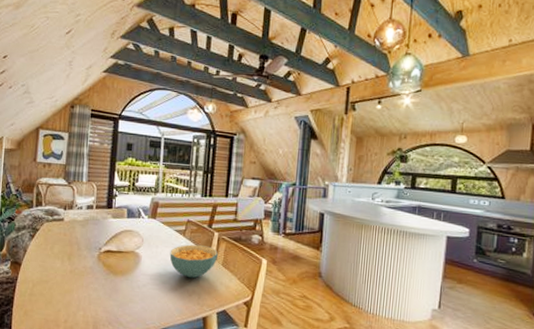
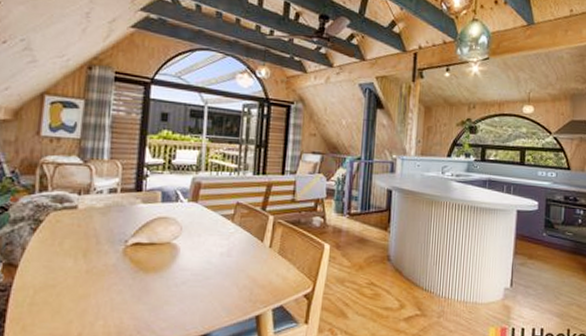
cereal bowl: present [169,244,218,279] -> none [215,231,273,271]

